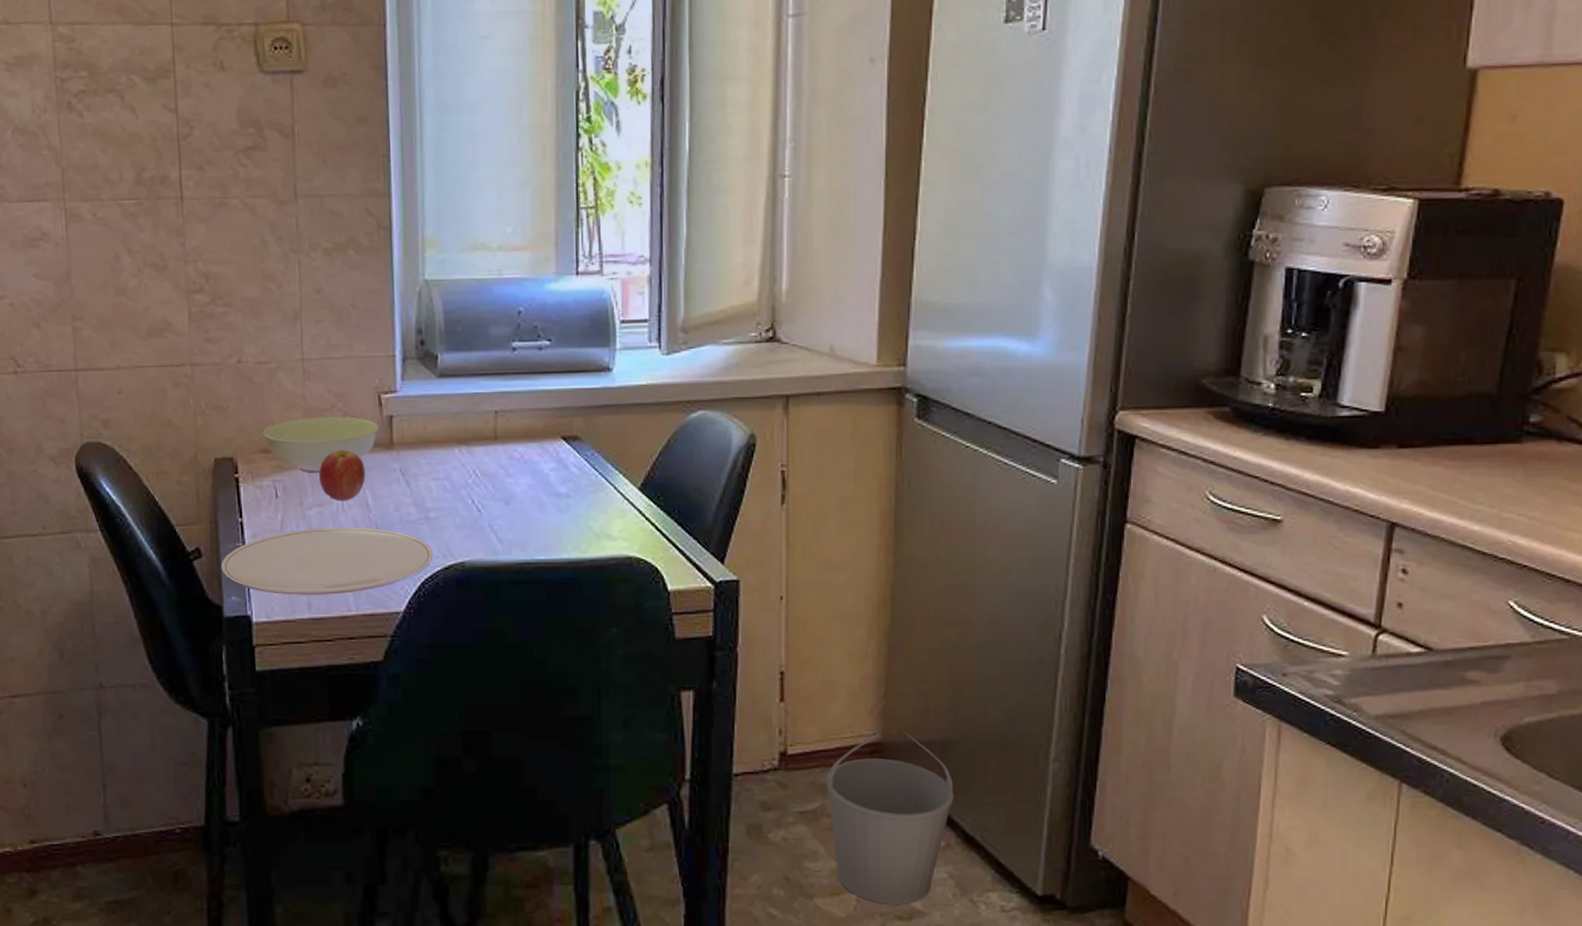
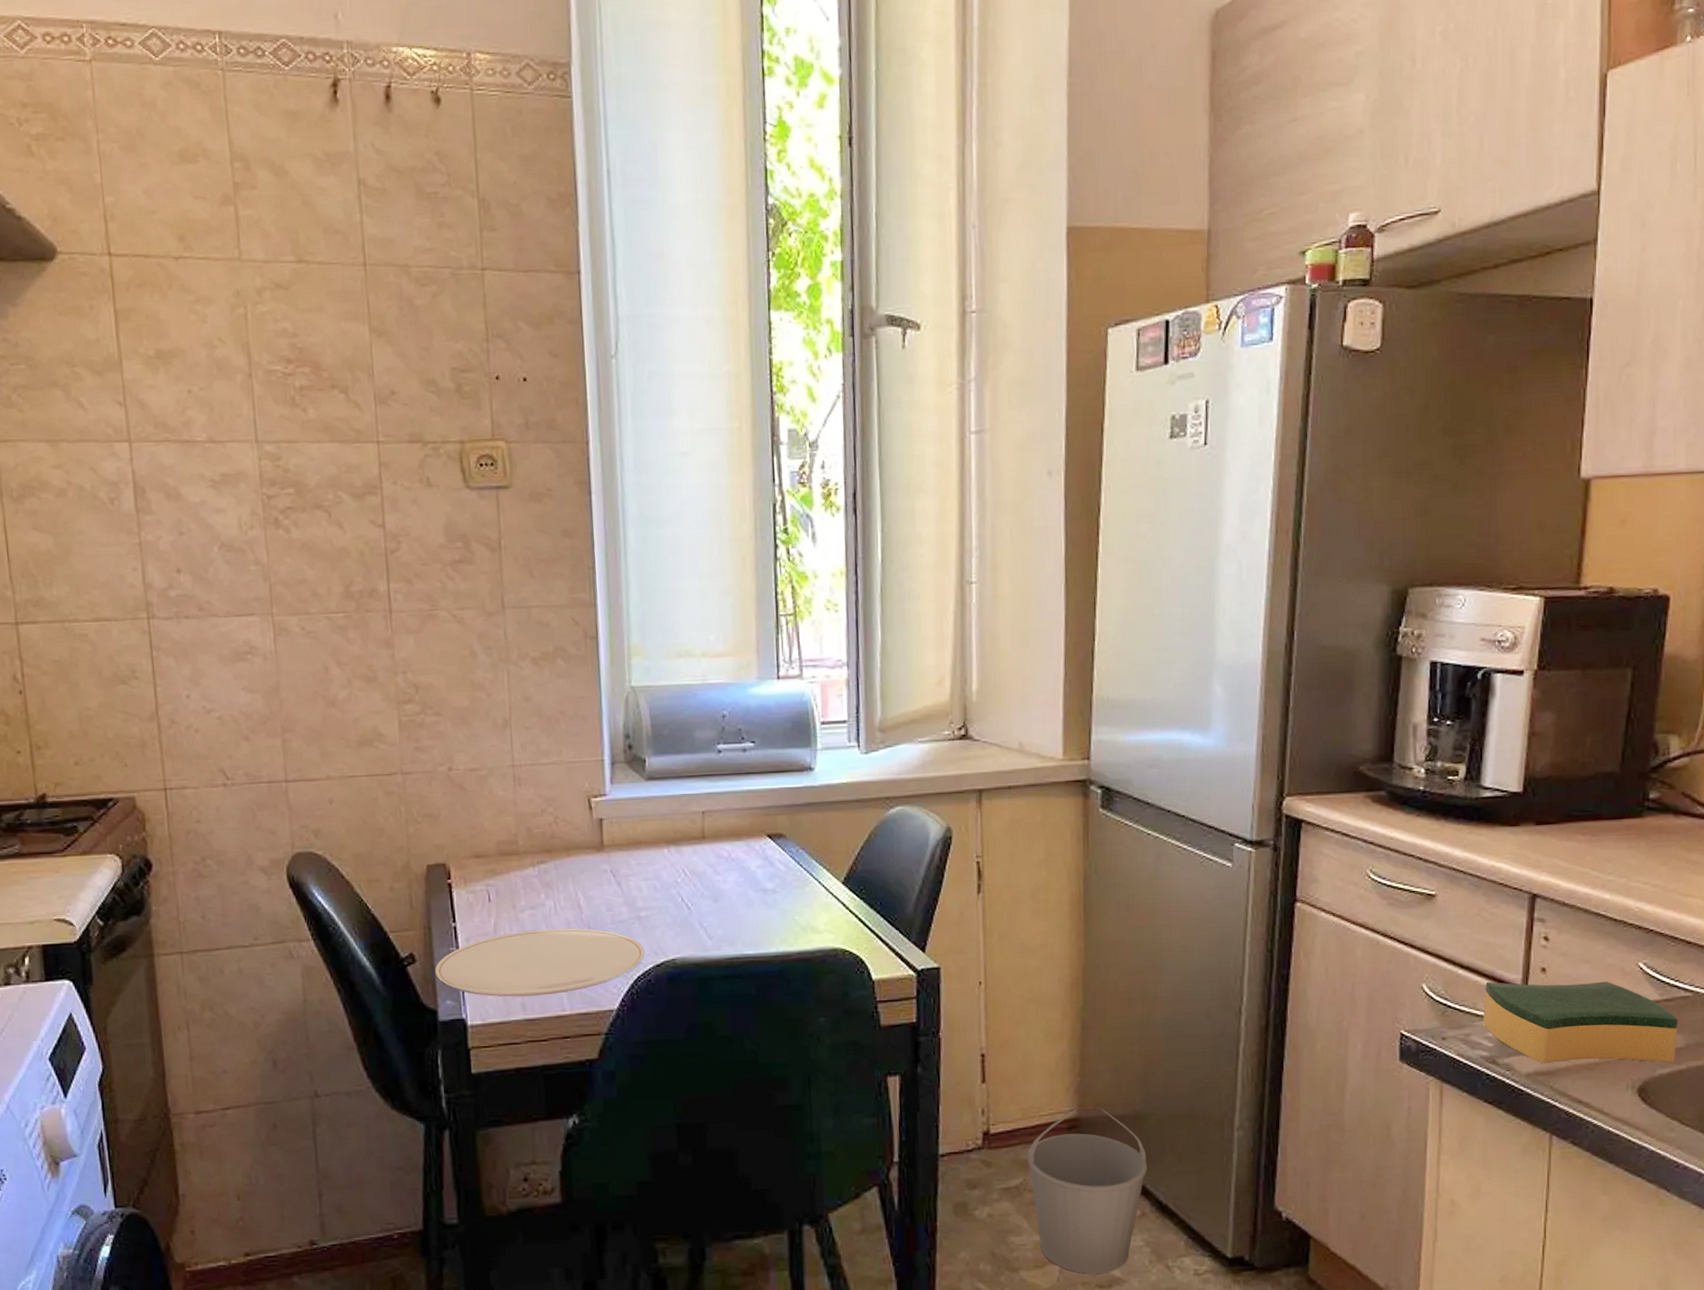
bowl: present [262,417,380,473] -> none [474,820,590,877]
fruit: present [319,450,366,501] -> none [531,853,577,904]
sponge: none [1328,615,1552,711] -> present [1482,981,1679,1064]

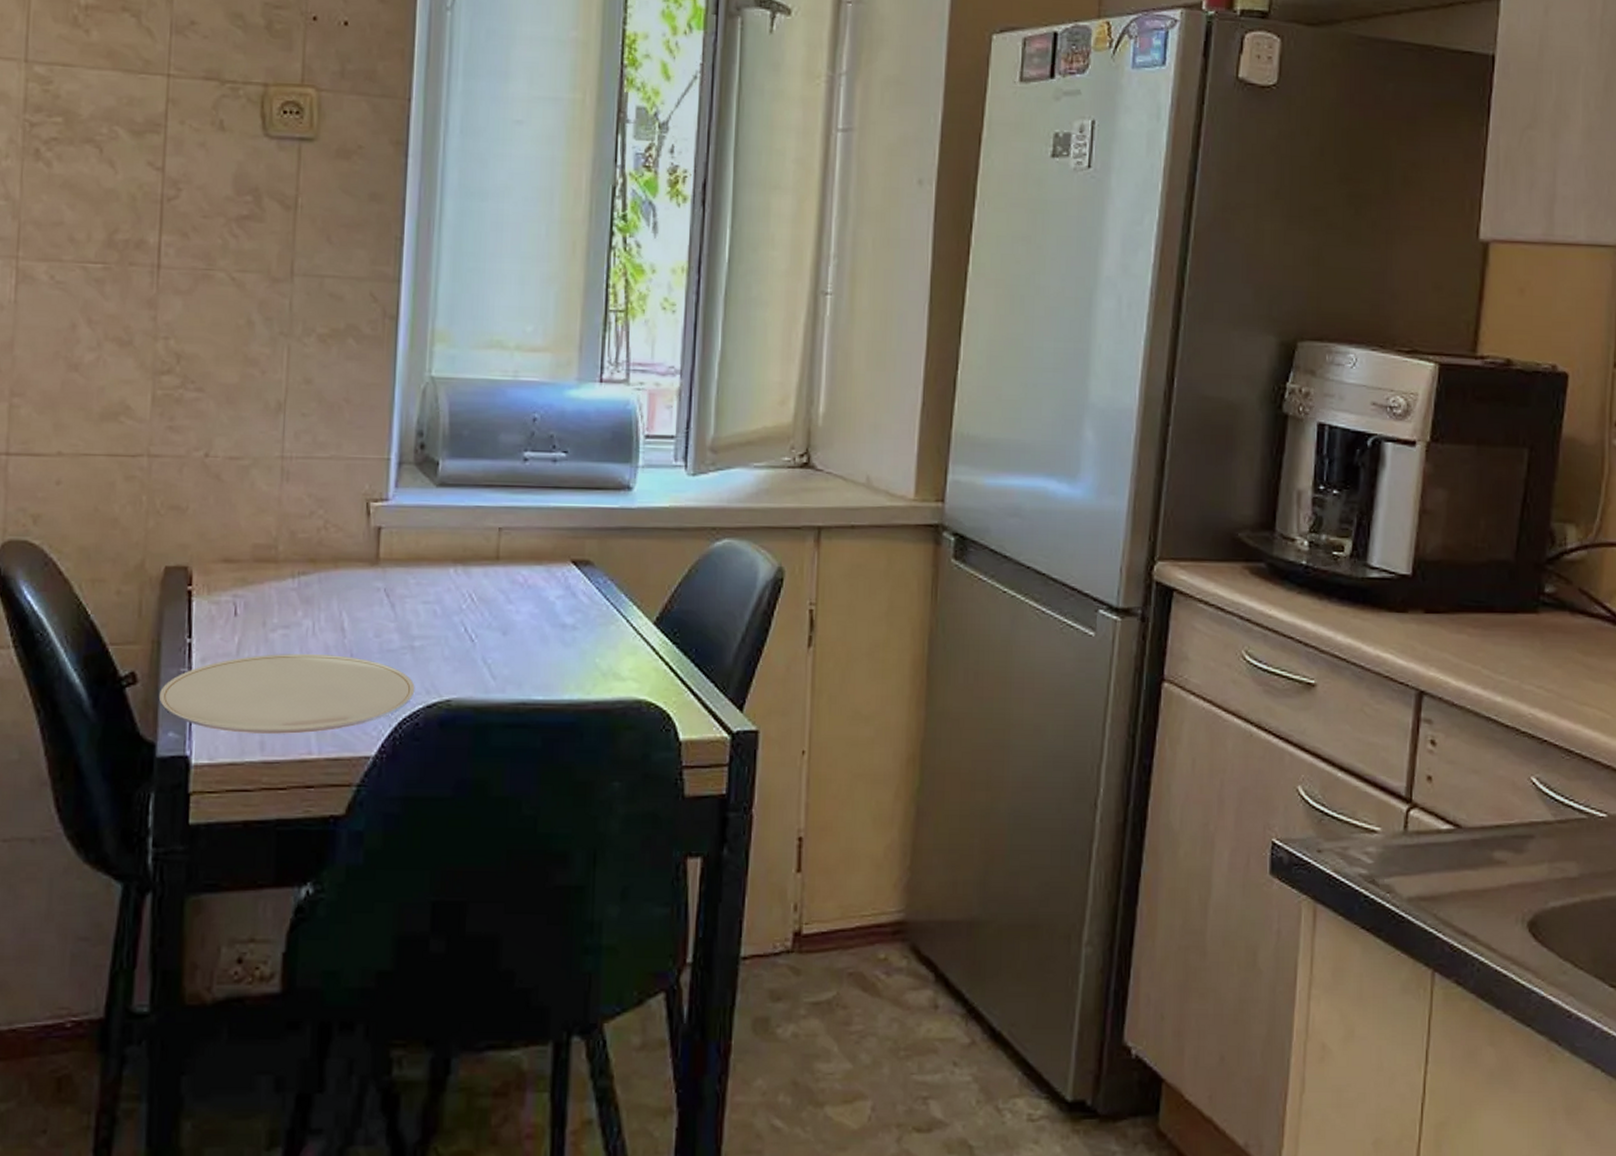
bucket: present [1027,1105,1148,1274] -> none [842,907,982,1114]
sponge: present [1482,981,1679,1064] -> none [1362,788,1573,895]

